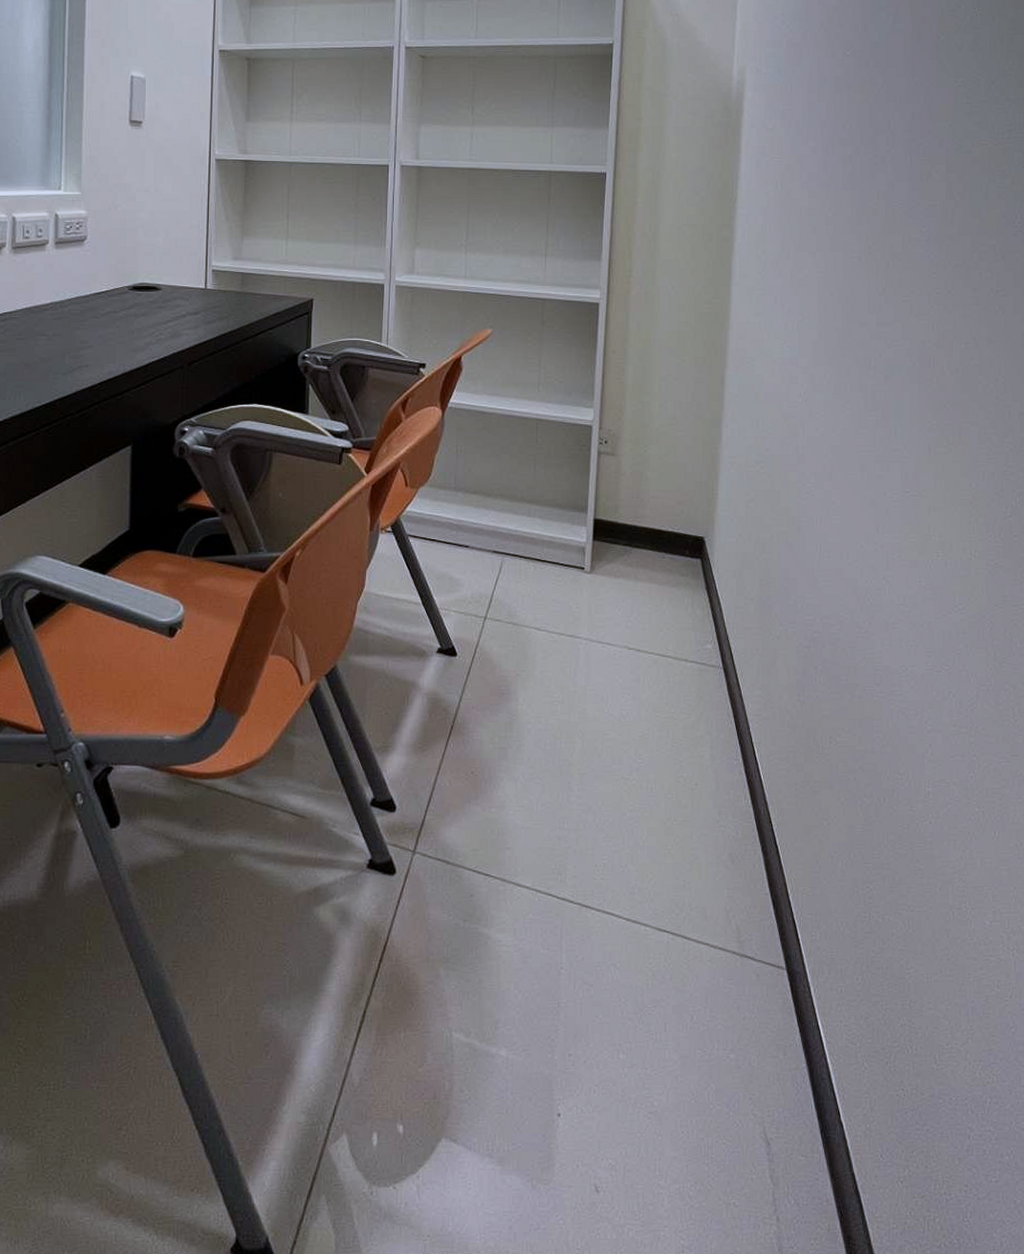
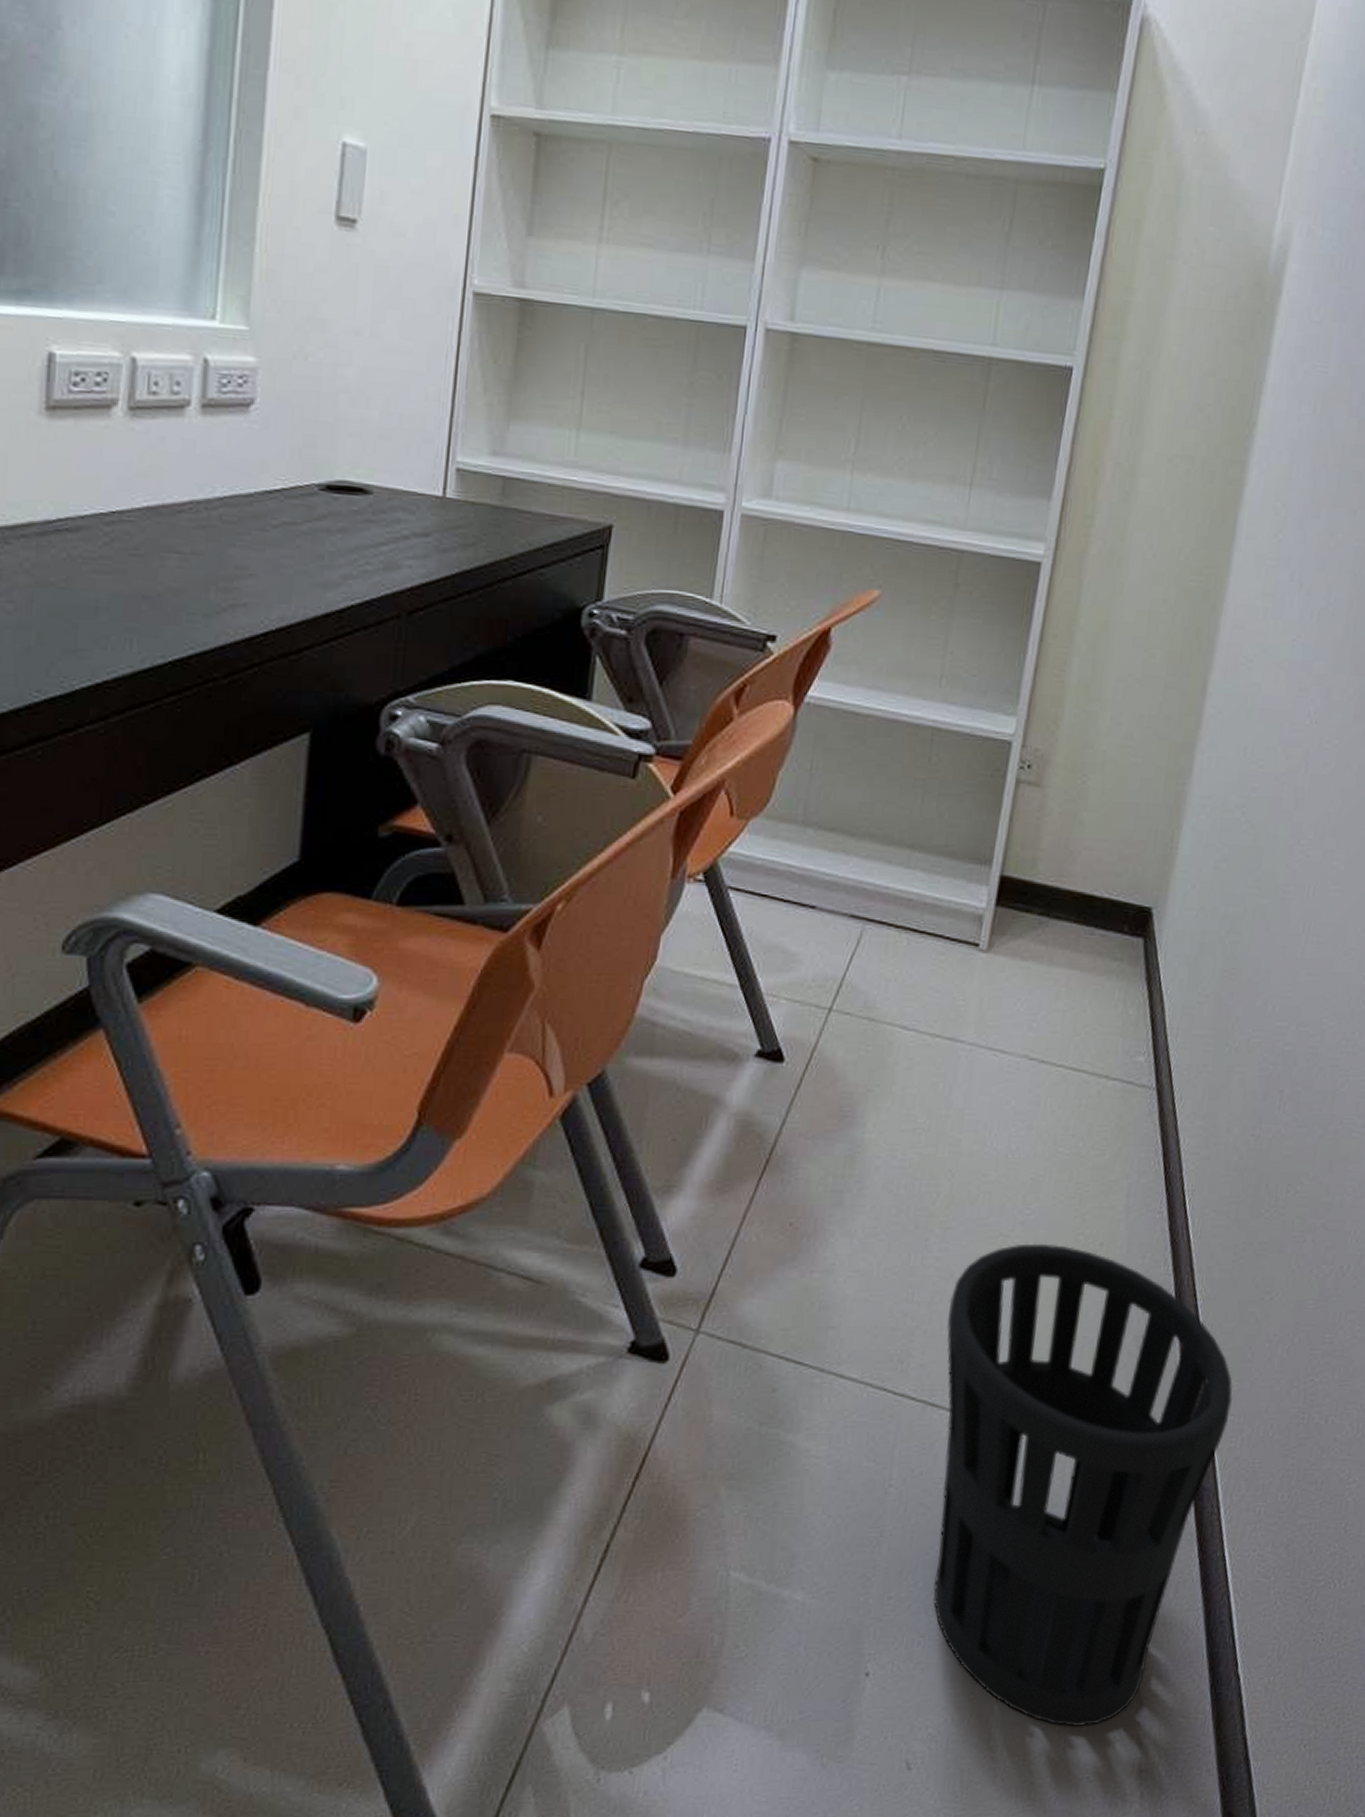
wastebasket: none [590,784,808,1162] -> present [932,1243,1233,1728]

